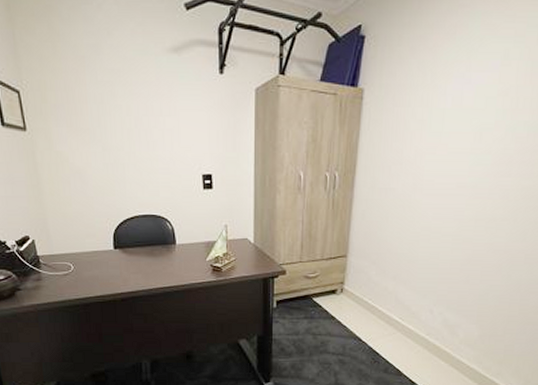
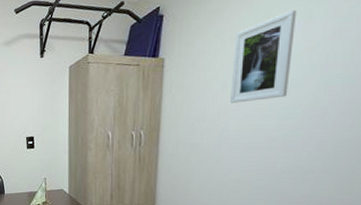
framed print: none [427,48,496,146] -> present [231,10,297,103]

